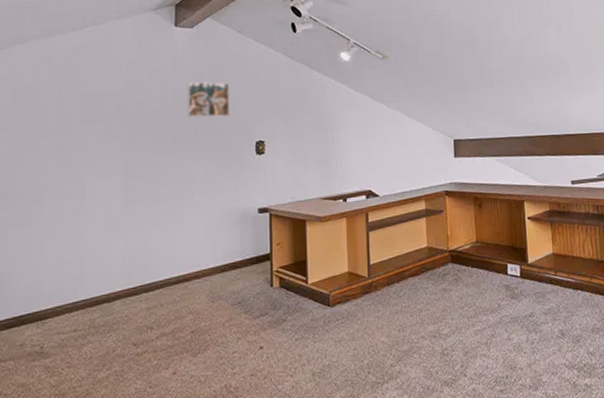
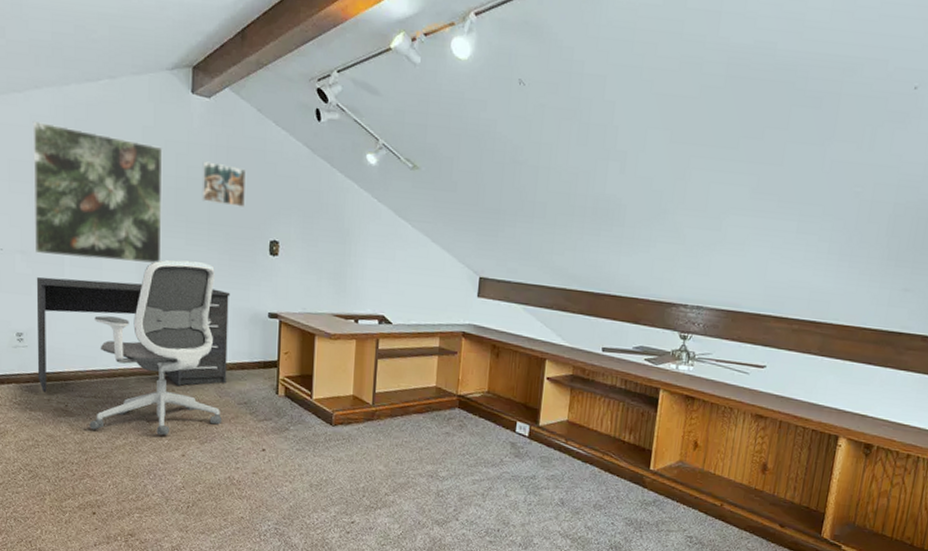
desk: none [9,195,219,338] -> present [36,277,231,392]
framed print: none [12,72,148,196] -> present [32,121,163,263]
office chair: none [68,173,215,368] -> present [89,260,221,436]

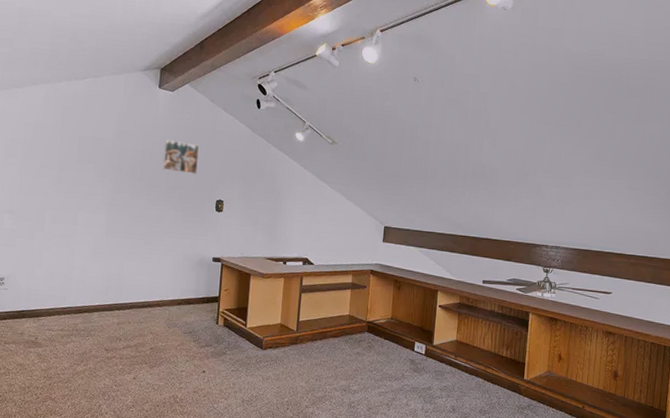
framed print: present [32,121,163,263] -> none [20,110,133,219]
desk: present [36,277,231,392] -> none [13,231,182,327]
office chair: present [89,260,221,436] -> none [55,216,170,362]

